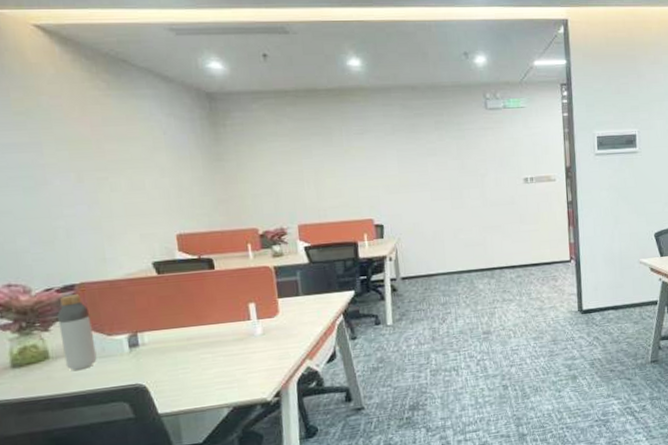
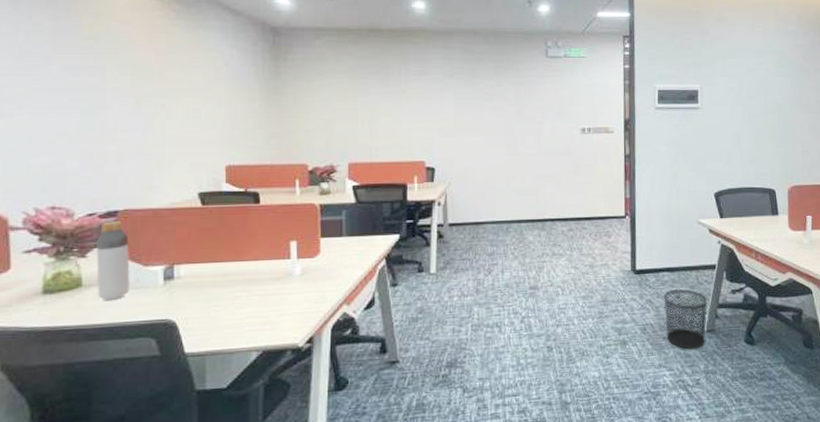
waste bin: none [609,325,651,380] -> present [663,289,708,350]

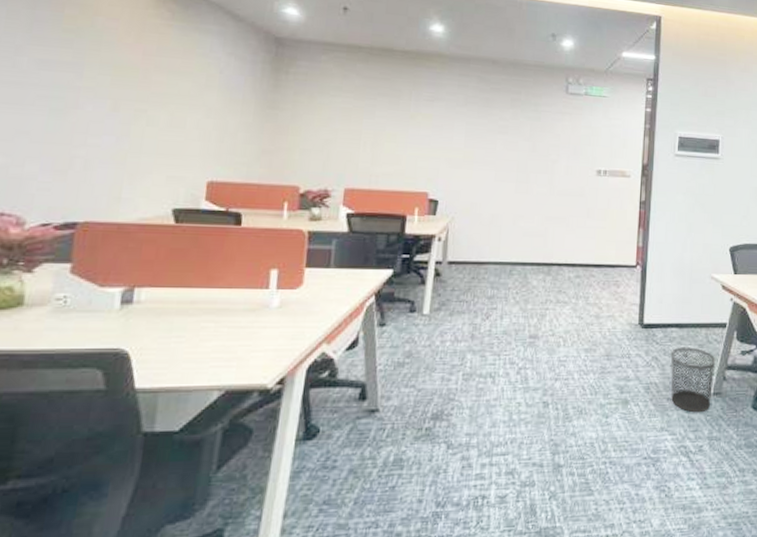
bottle: present [96,221,130,300] -> none [40,234,86,323]

